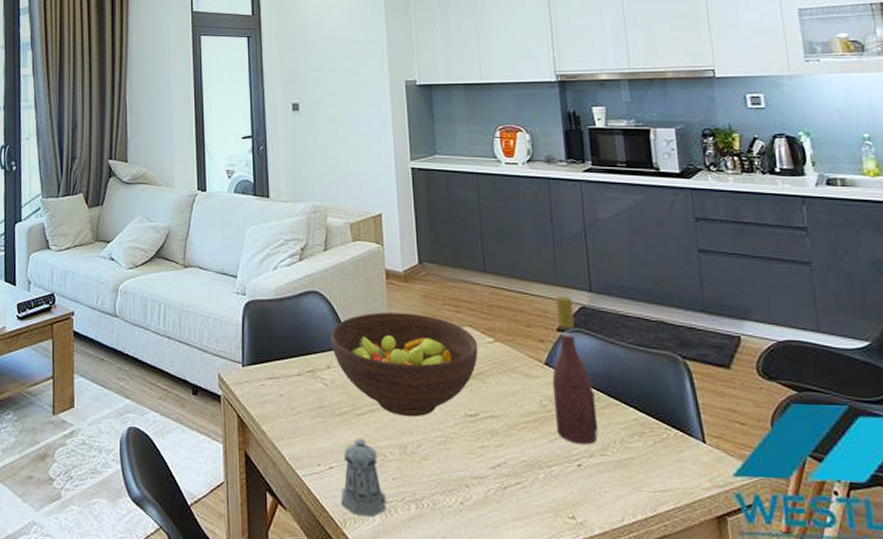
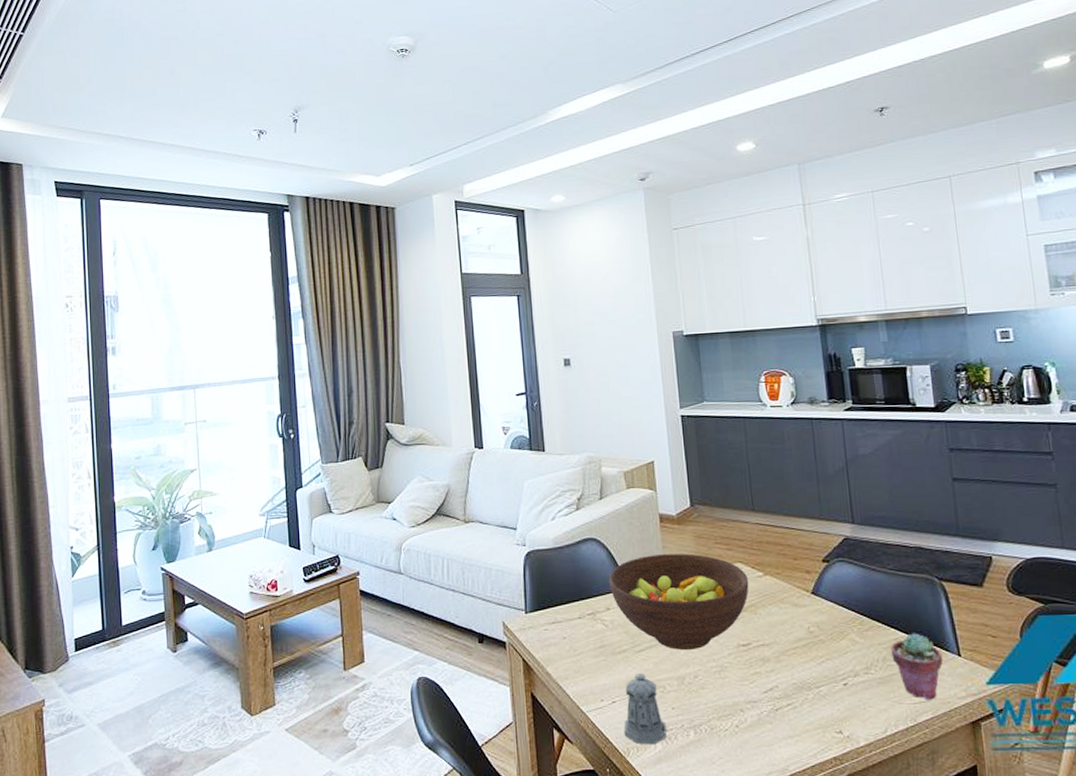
wine bottle: present [552,295,599,445] -> none [818,528,863,666]
potted succulent: none [629,414,686,489] -> present [891,633,943,700]

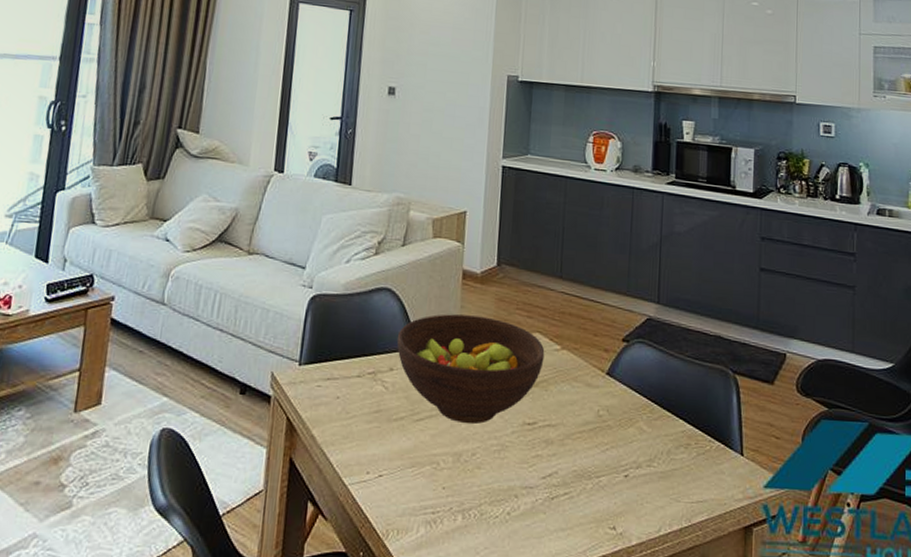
pepper shaker: present [623,674,667,745] -> none [385,446,433,528]
potted succulent: present [891,633,943,700] -> none [676,426,725,500]

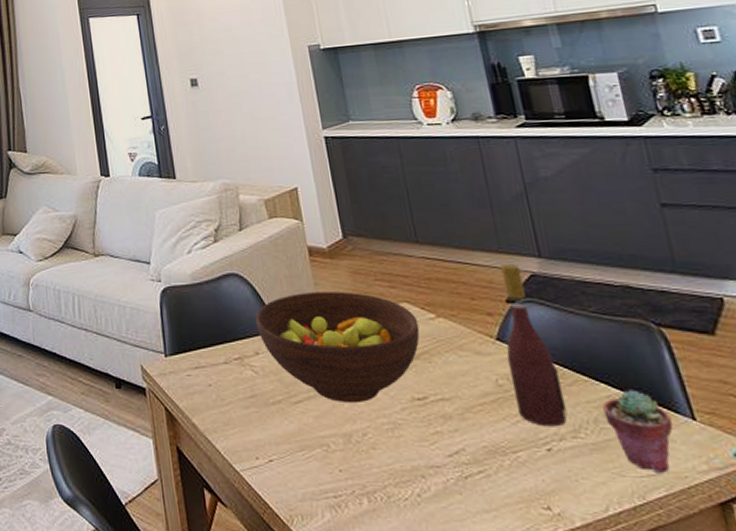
wine bottle: none [609,305,650,456] -> present [500,263,568,427]
potted succulent: none [676,426,725,500] -> present [602,390,673,473]

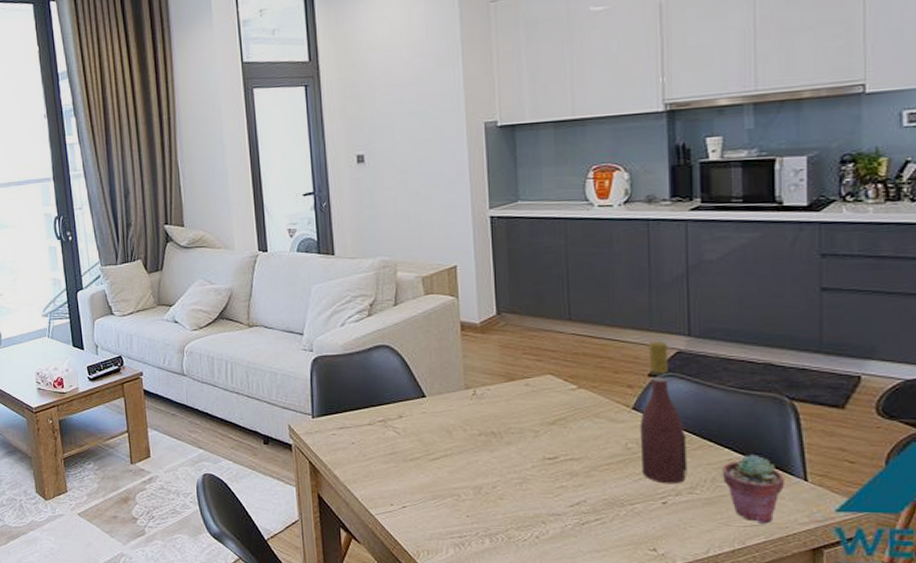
fruit bowl: present [255,291,420,404] -> none [401,363,560,461]

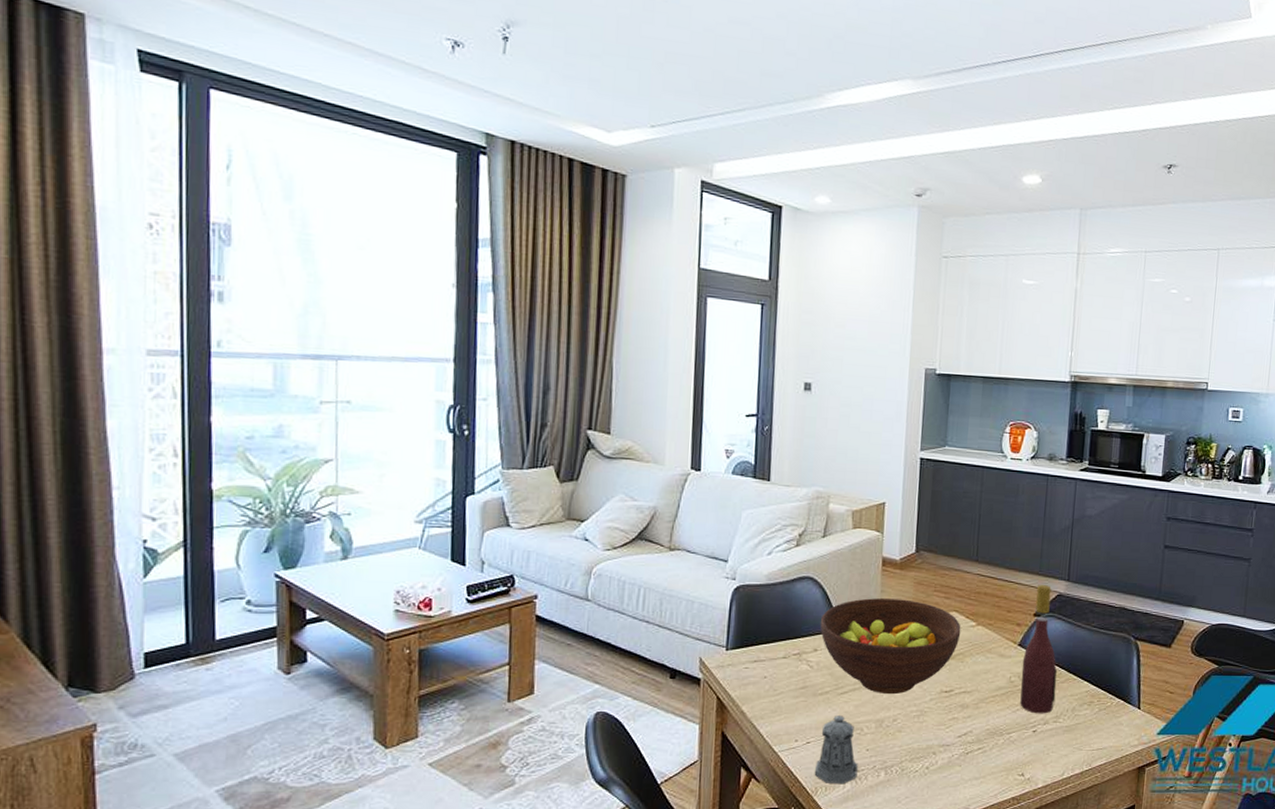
fruit bowl: none [401,363,560,461] -> present [820,598,961,695]
pepper shaker: none [414,481,460,550] -> present [814,716,858,784]
potted succulent: present [722,454,784,524] -> none [1080,687,1124,747]

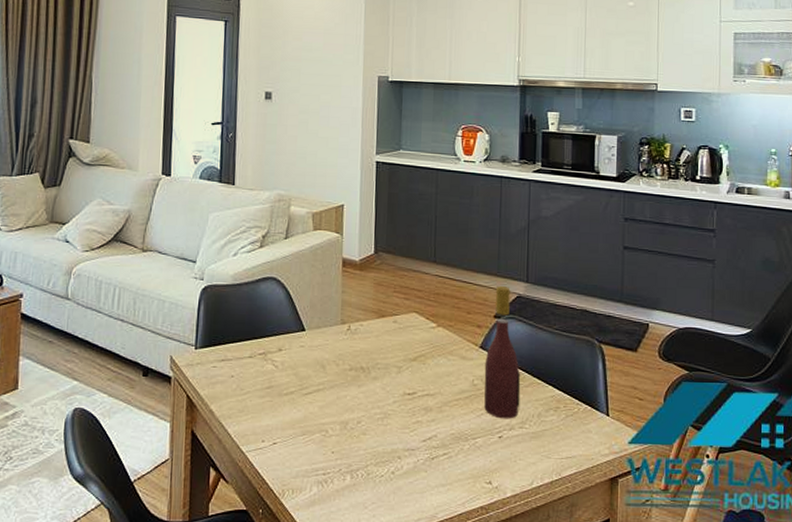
pepper shaker: present [814,716,858,784] -> none [281,416,324,488]
fruit bowl: present [820,598,961,695] -> none [284,299,422,396]

